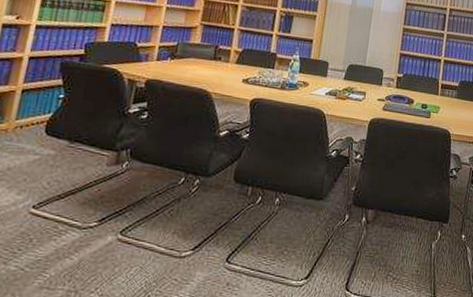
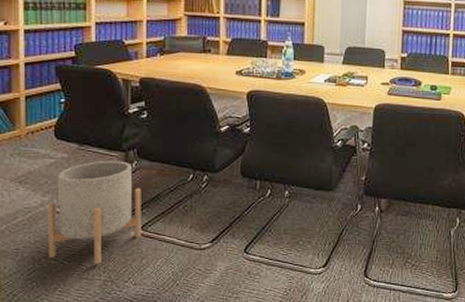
planter: none [9,159,128,272] -> present [47,160,141,264]

